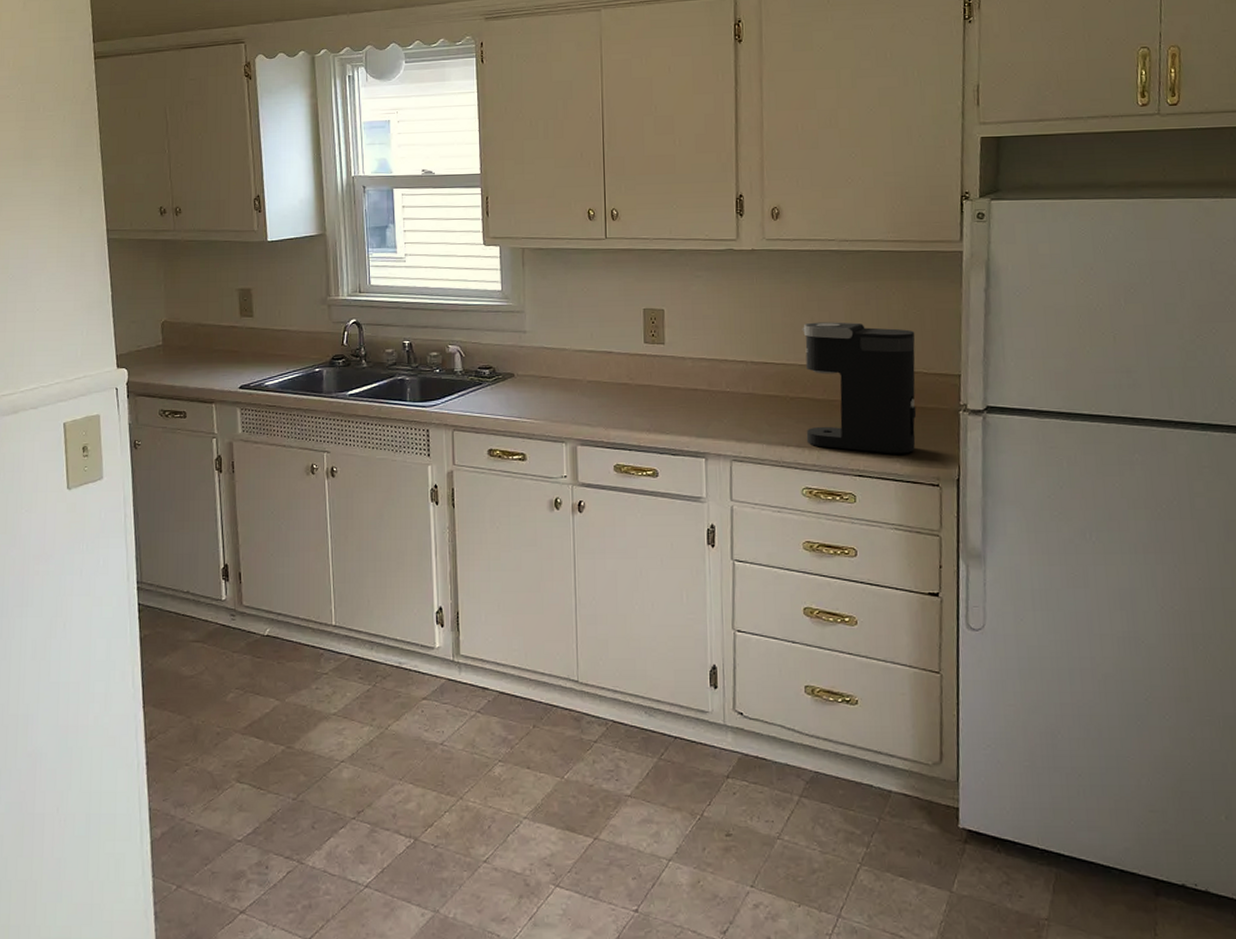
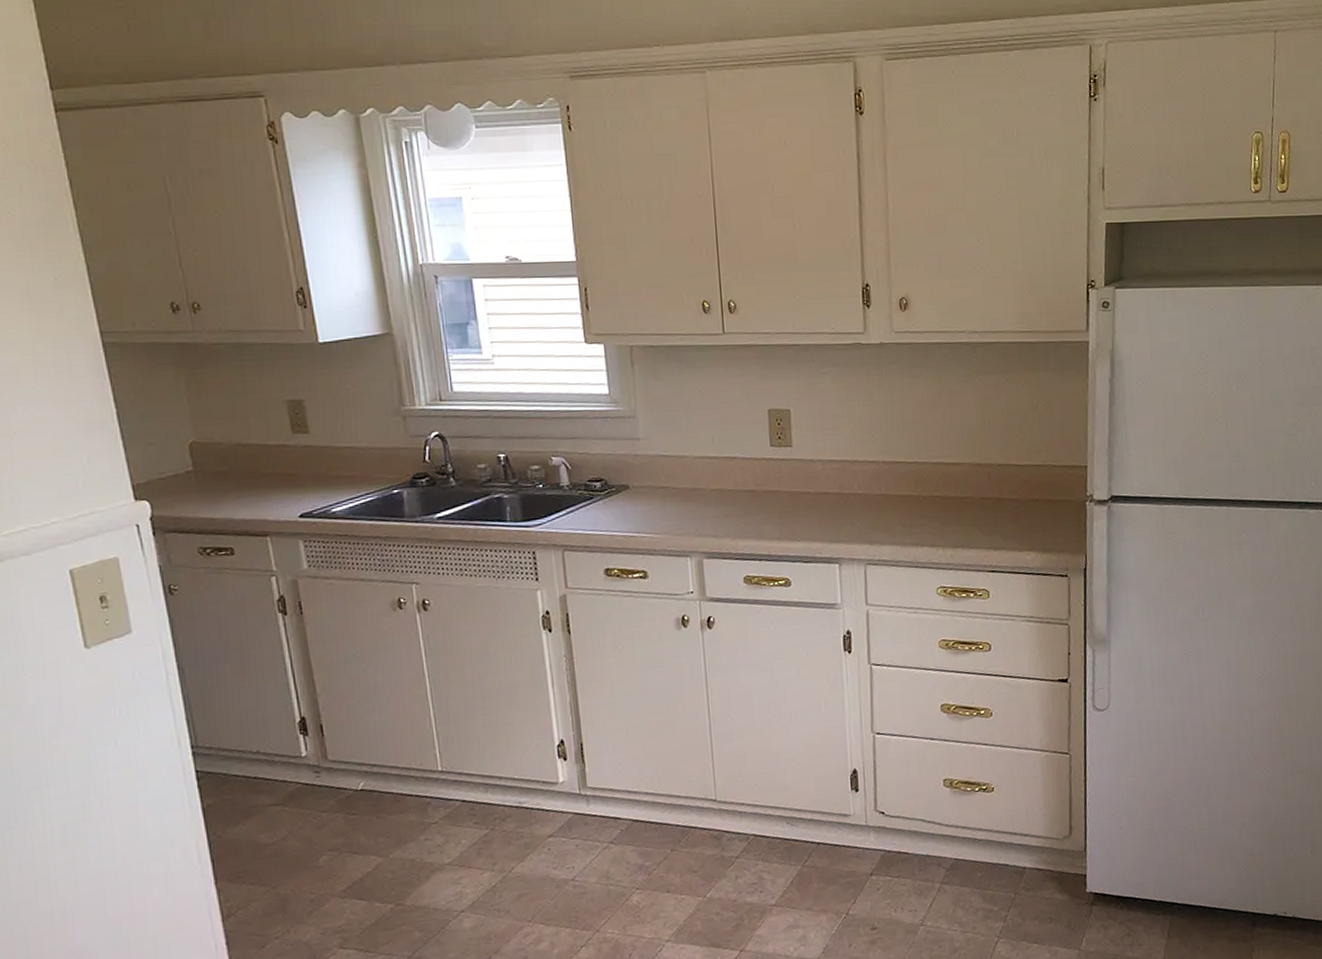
coffee maker: present [802,322,917,454] -> none [933,417,1046,548]

